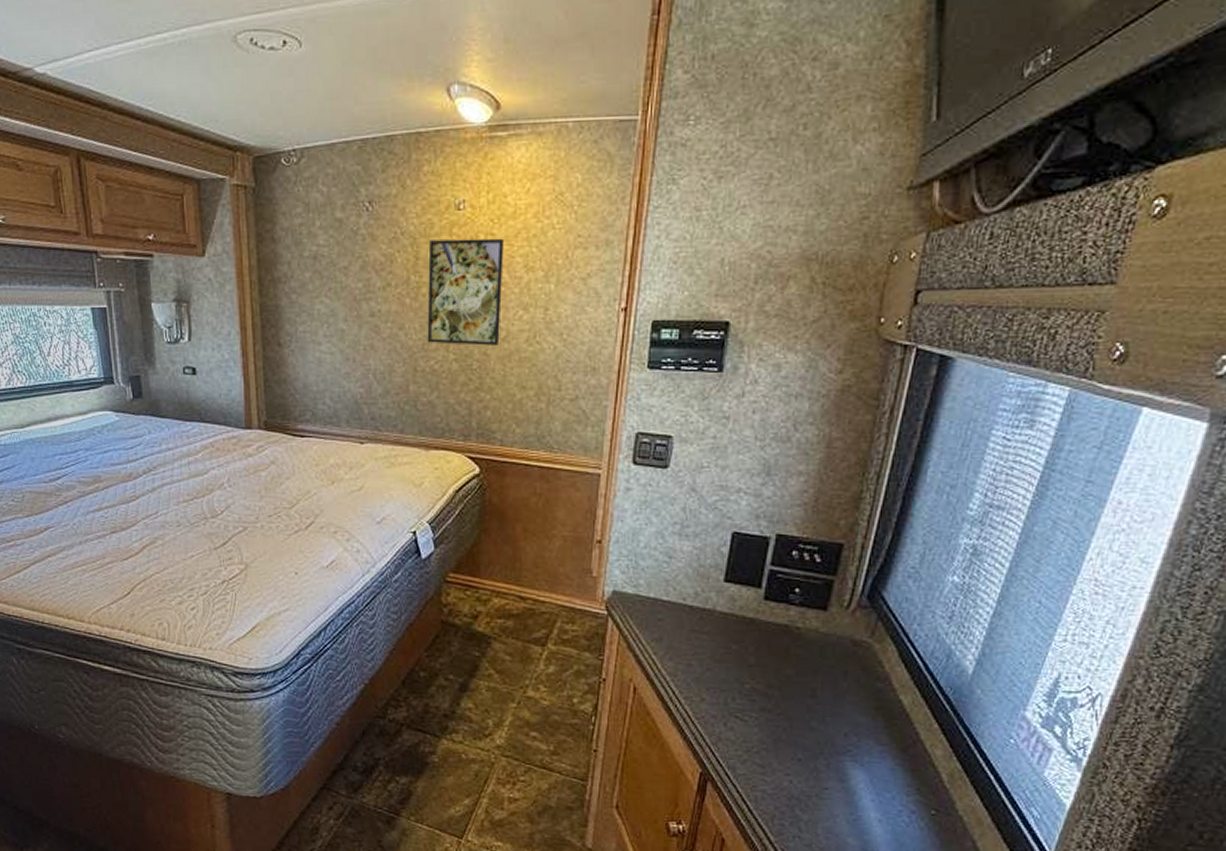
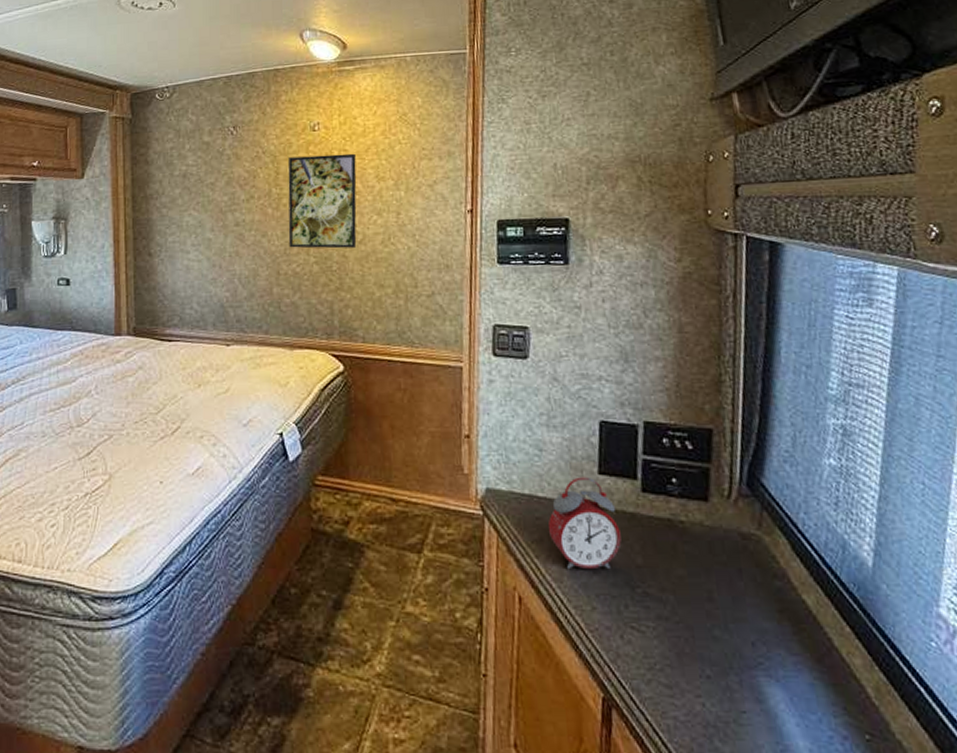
alarm clock: none [668,583,738,667] -> present [548,476,622,570]

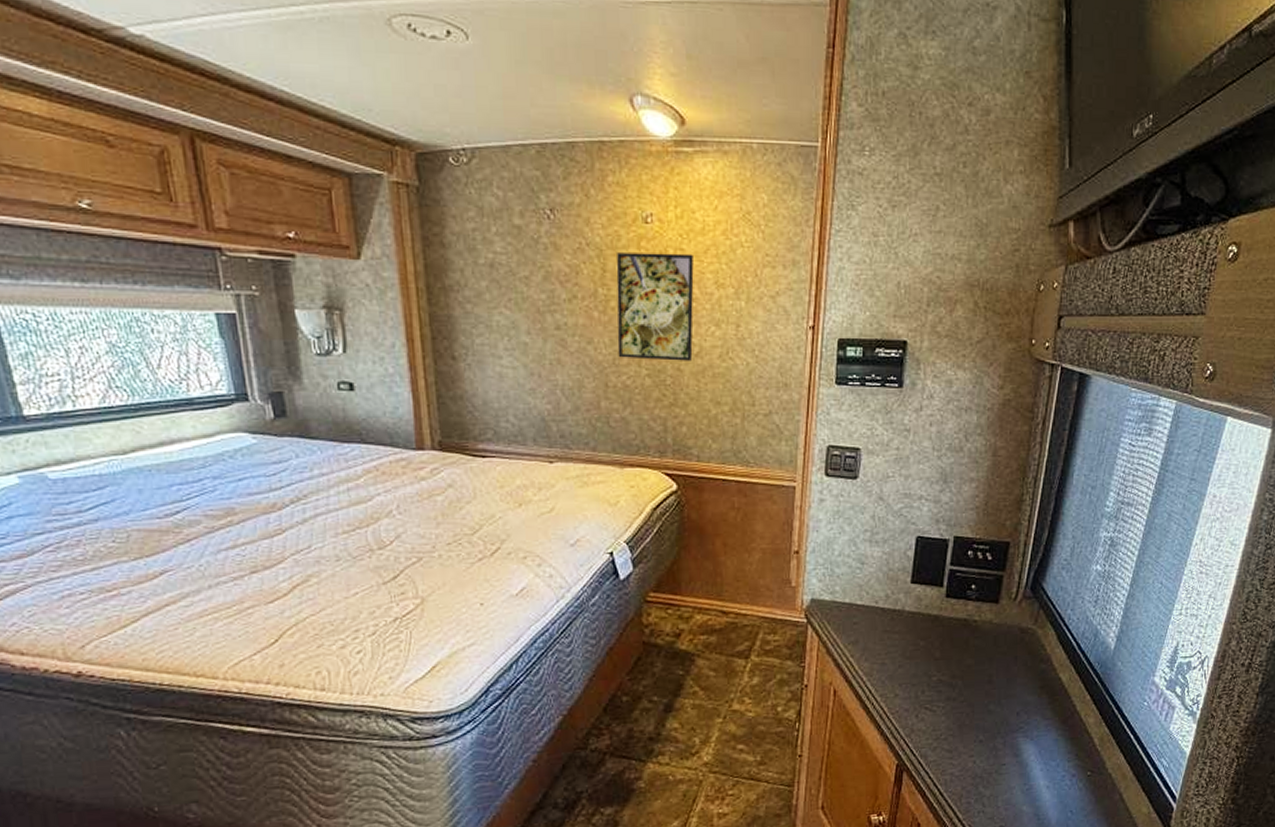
alarm clock: present [548,476,622,570] -> none [863,586,924,665]

